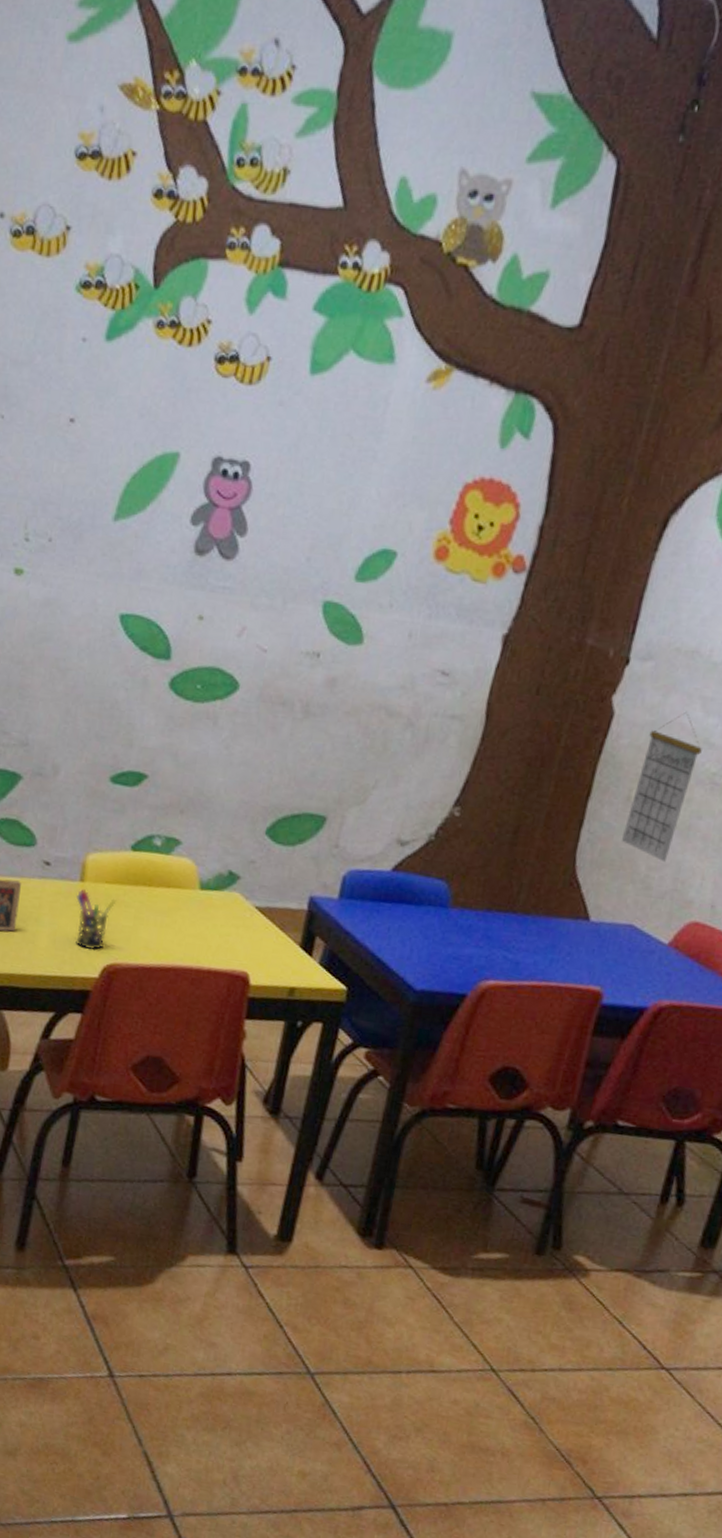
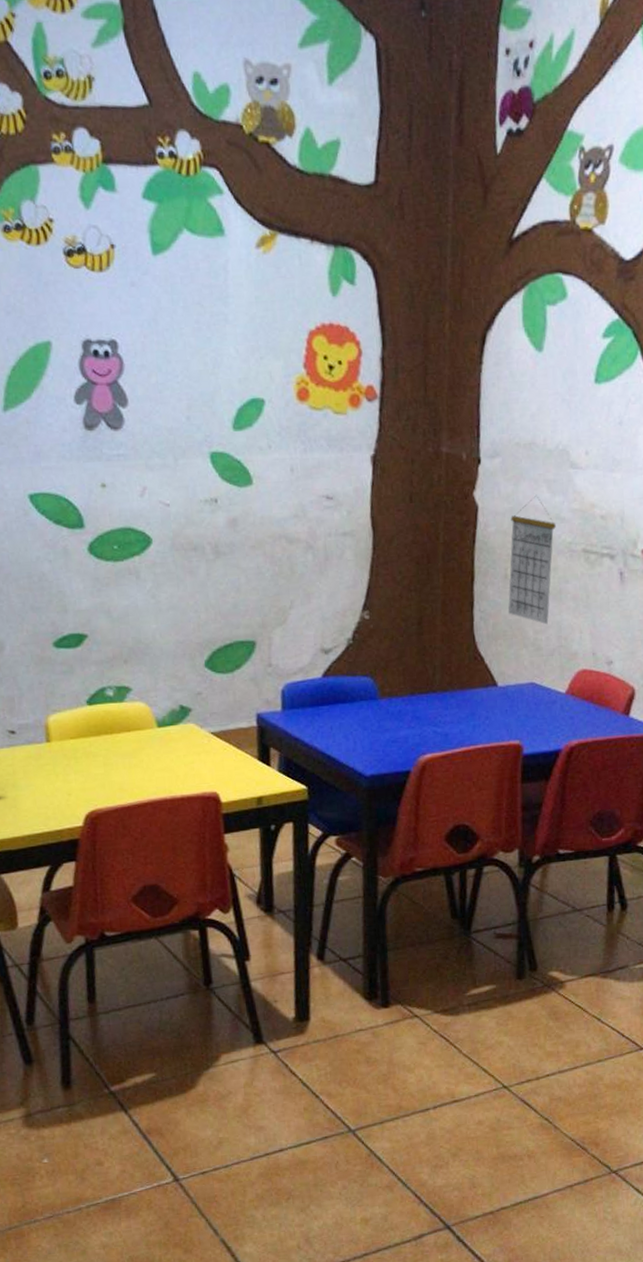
pen holder: present [76,889,117,950] -> none [45,749,85,803]

